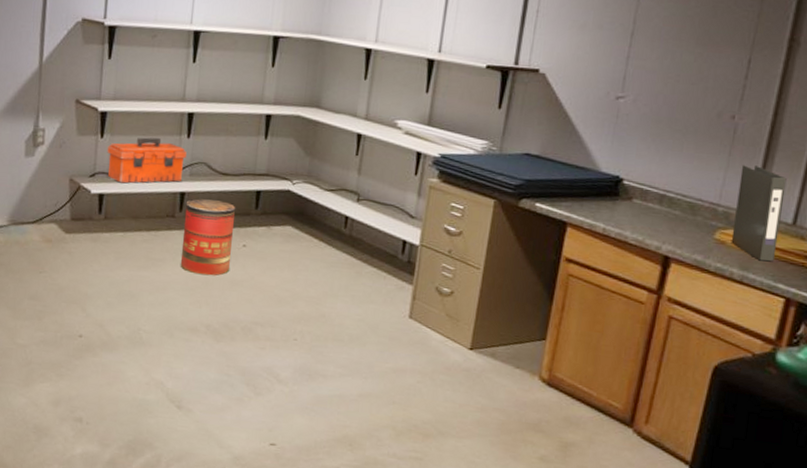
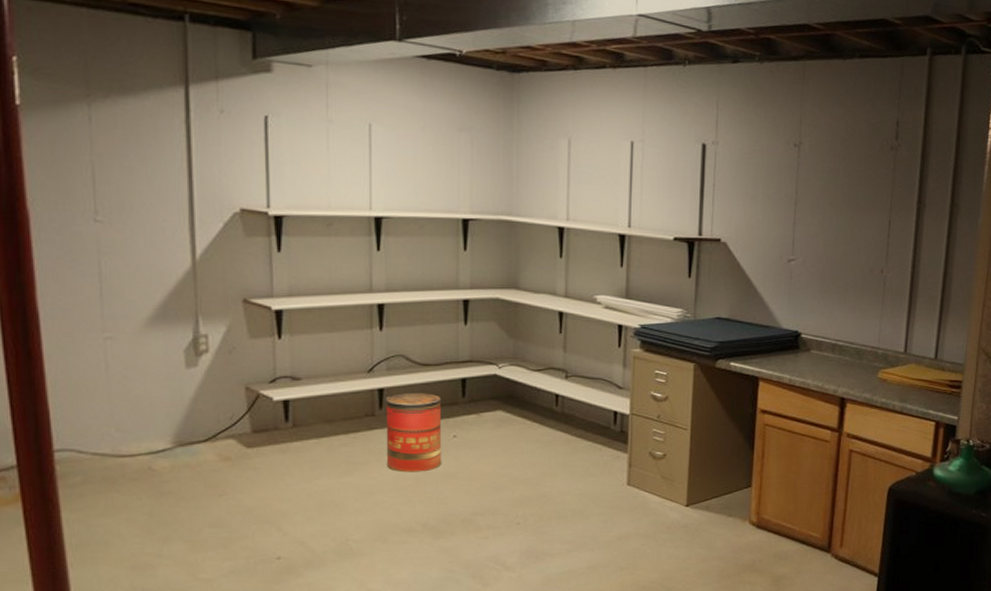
toolbox: present [107,137,187,184] -> none [287,333,380,386]
binder: present [731,165,787,262] -> none [891,312,927,393]

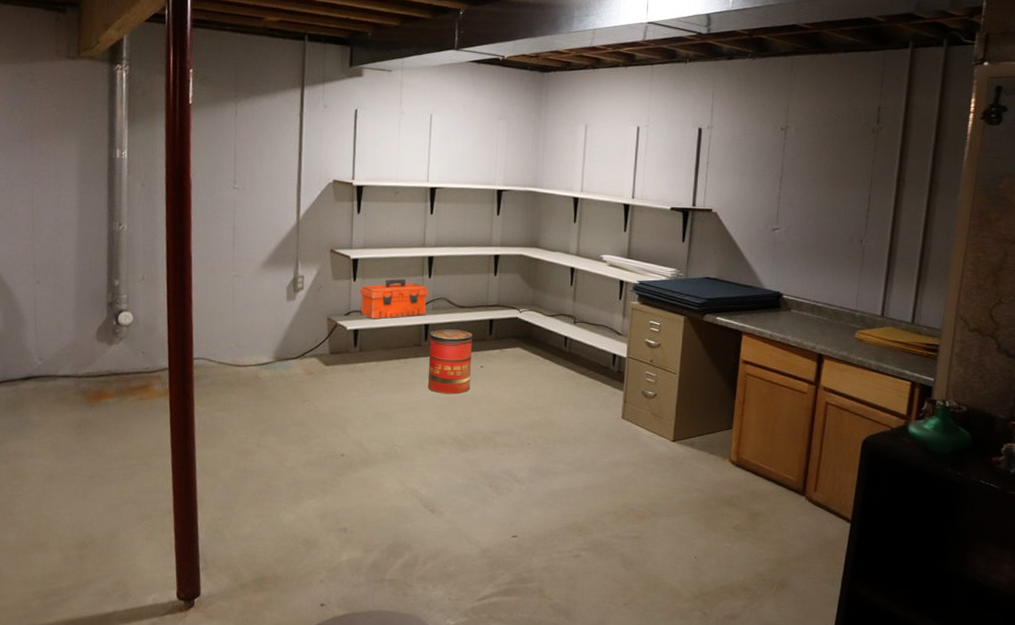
toolbox: none [287,333,380,386] -> present [359,278,429,320]

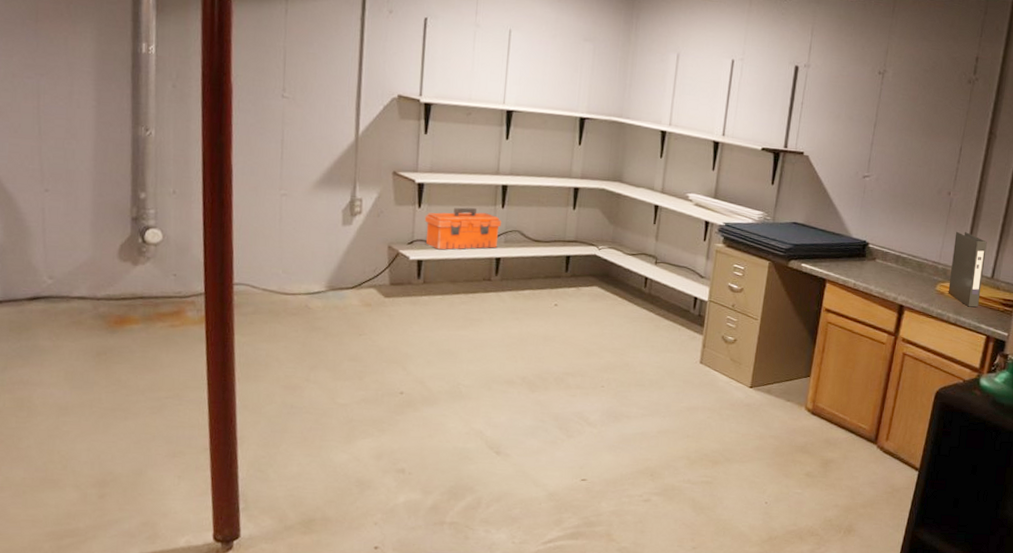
storage container: present [427,328,473,395] -> none [496,263,548,333]
binder: none [867,278,904,354] -> present [948,231,987,308]

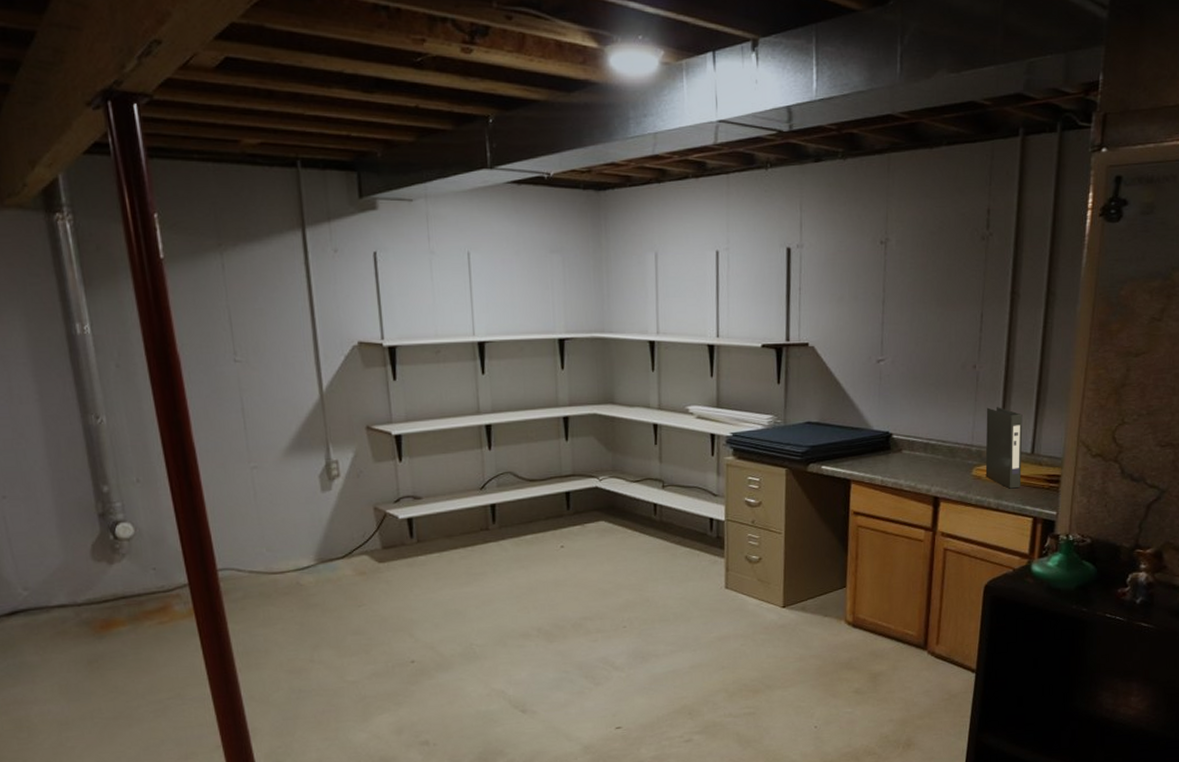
toolbox: present [424,207,501,250] -> none [407,453,491,504]

